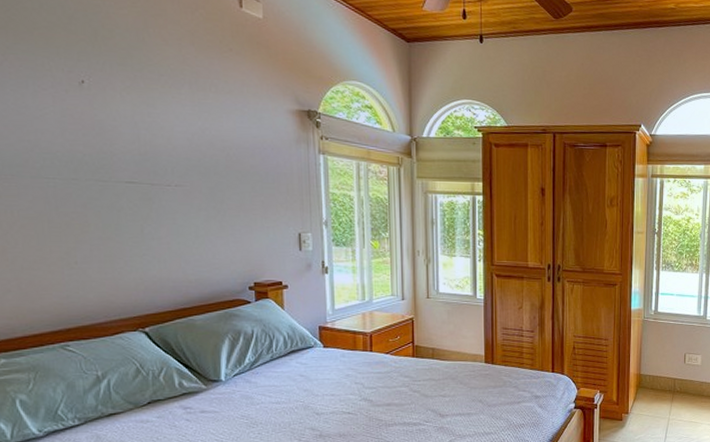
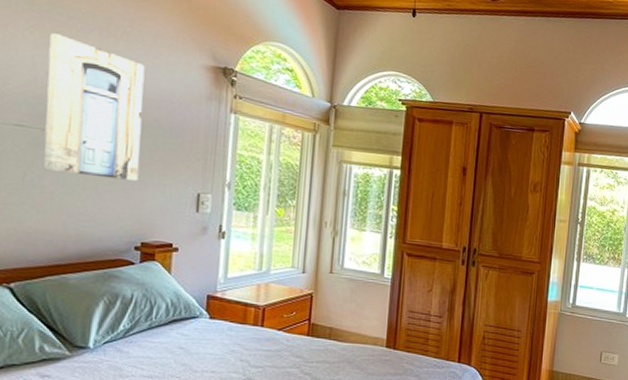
wall art: none [146,91,244,226] -> present [43,33,145,181]

